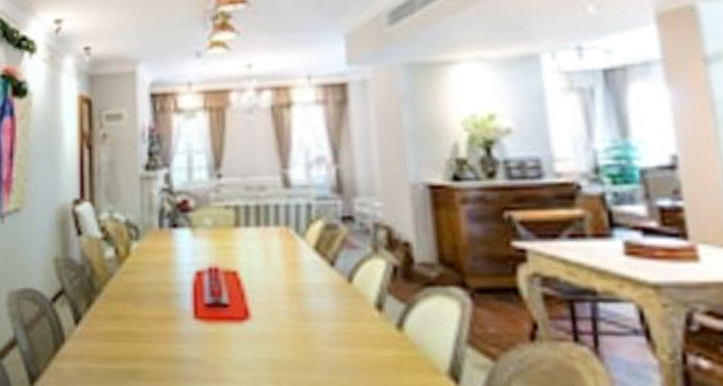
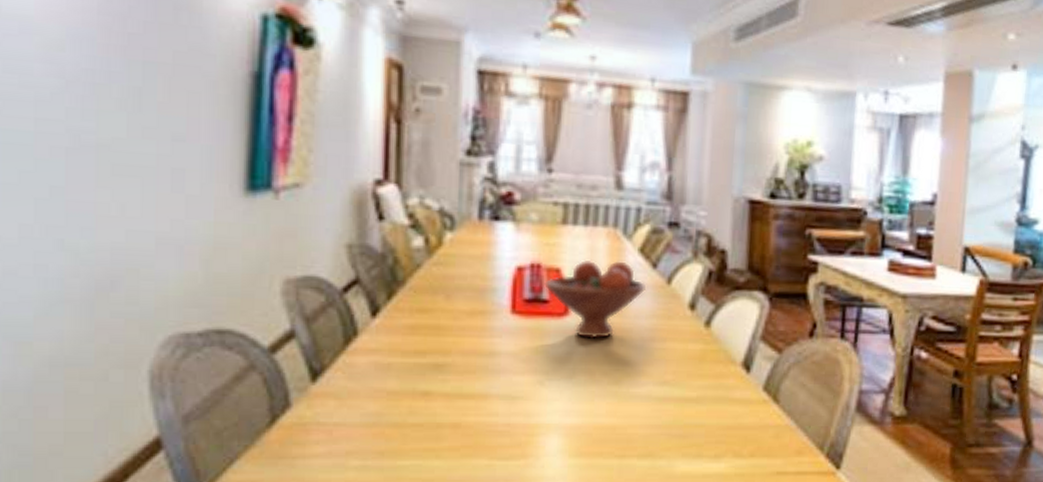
fruit bowl: none [223,260,327,344] -> present [544,259,647,339]

